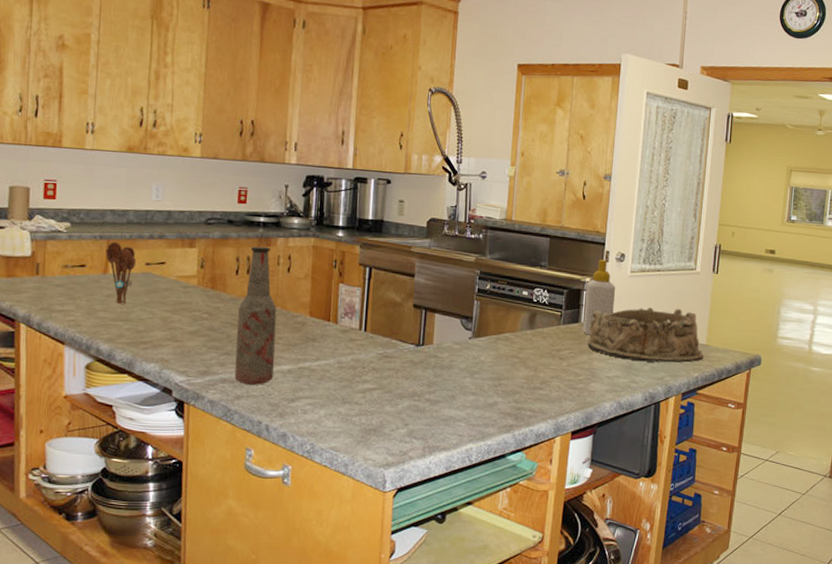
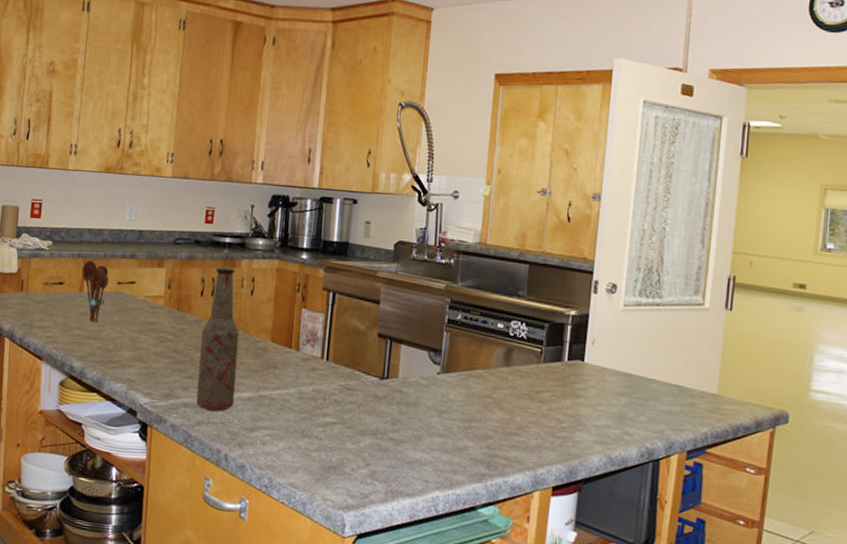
soap bottle: present [583,259,616,335] -> none [567,290,606,377]
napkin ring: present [587,307,704,363] -> none [572,347,714,415]

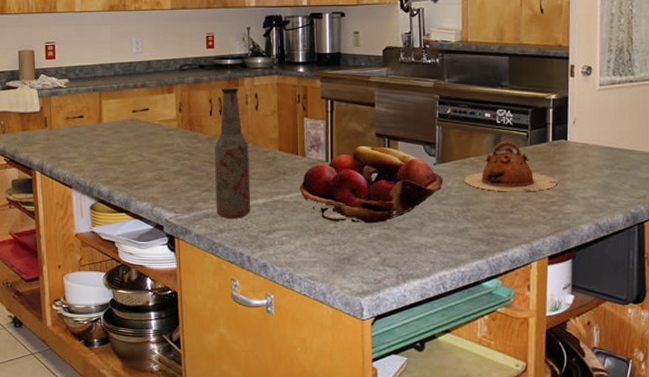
utensil holder: present [82,260,109,323] -> none [99,92,124,149]
fruit basket: none [289,345,446,432] -> present [300,145,443,224]
teapot: none [468,355,569,414] -> present [463,141,557,192]

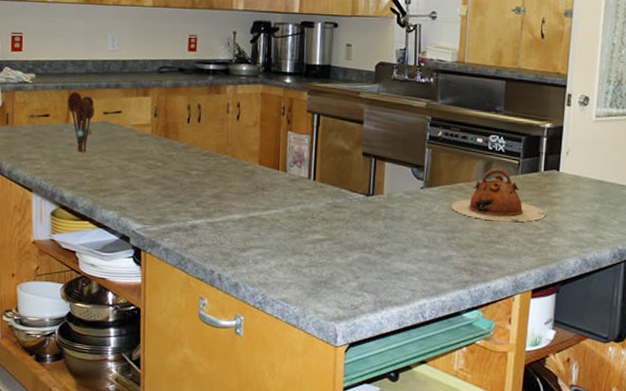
utensil holder: none [99,92,124,149] -> present [67,91,95,153]
bottle: present [215,87,251,219] -> none [188,94,227,234]
fruit basket: present [300,145,443,224] -> none [279,164,429,247]

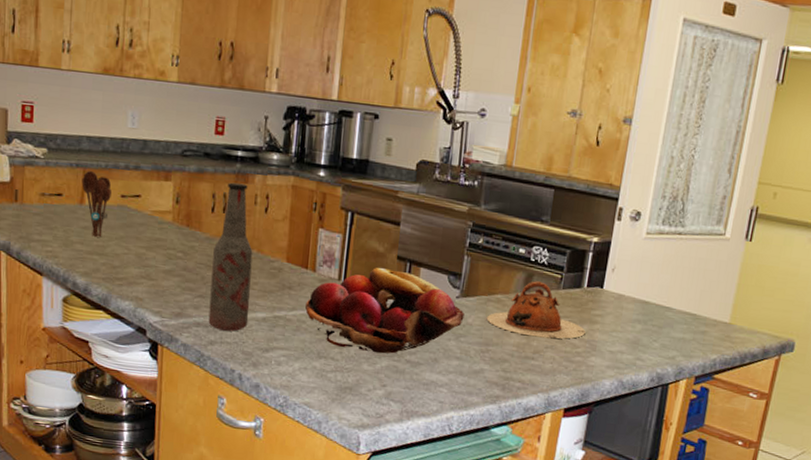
bottle: none [188,94,227,234] -> present [208,182,253,332]
fruit basket: none [279,164,429,247] -> present [305,267,465,354]

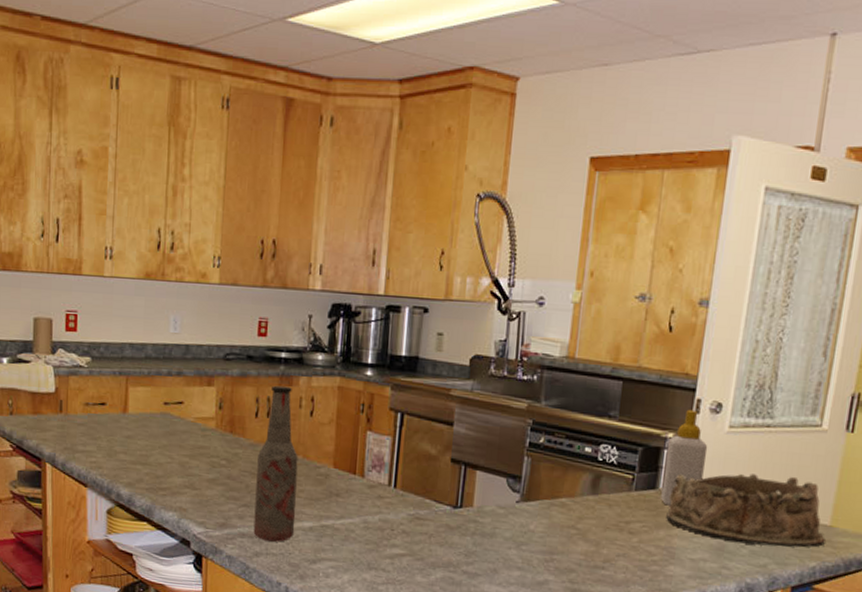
utensil holder: present [81,170,112,238] -> none [125,377,154,447]
fruit basket: present [305,267,465,354] -> none [354,471,526,564]
teapot: present [486,281,586,339] -> none [550,482,662,546]
soap bottle: none [585,216,628,303] -> present [661,409,708,506]
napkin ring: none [589,275,725,342] -> present [666,474,825,548]

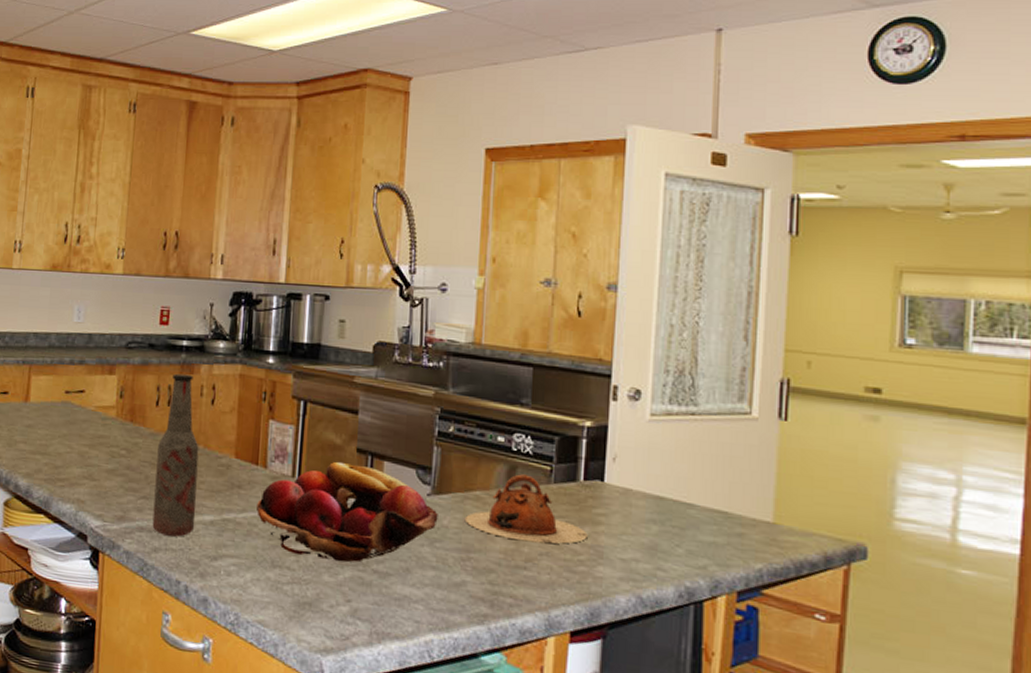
fruit basket: none [354,471,526,564] -> present [257,461,438,563]
teapot: none [550,482,662,546] -> present [464,474,588,544]
soap bottle: present [661,409,708,506] -> none [583,396,630,500]
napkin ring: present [666,474,825,548] -> none [590,465,770,547]

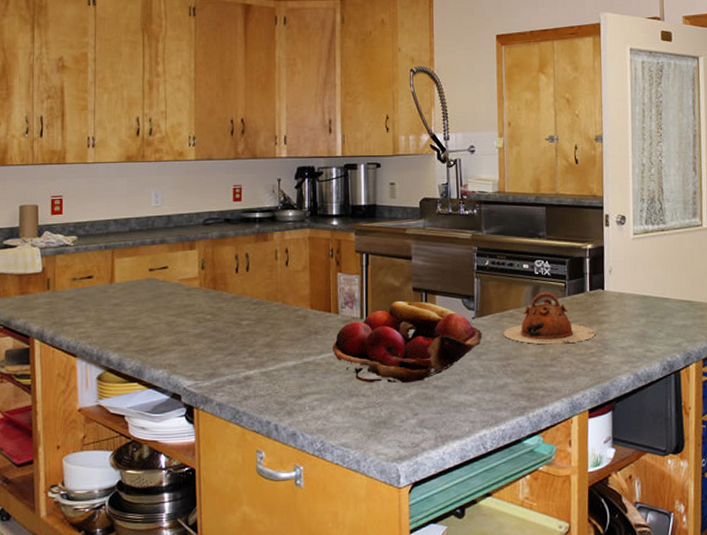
bottle: present [152,373,199,537] -> none [241,242,280,384]

